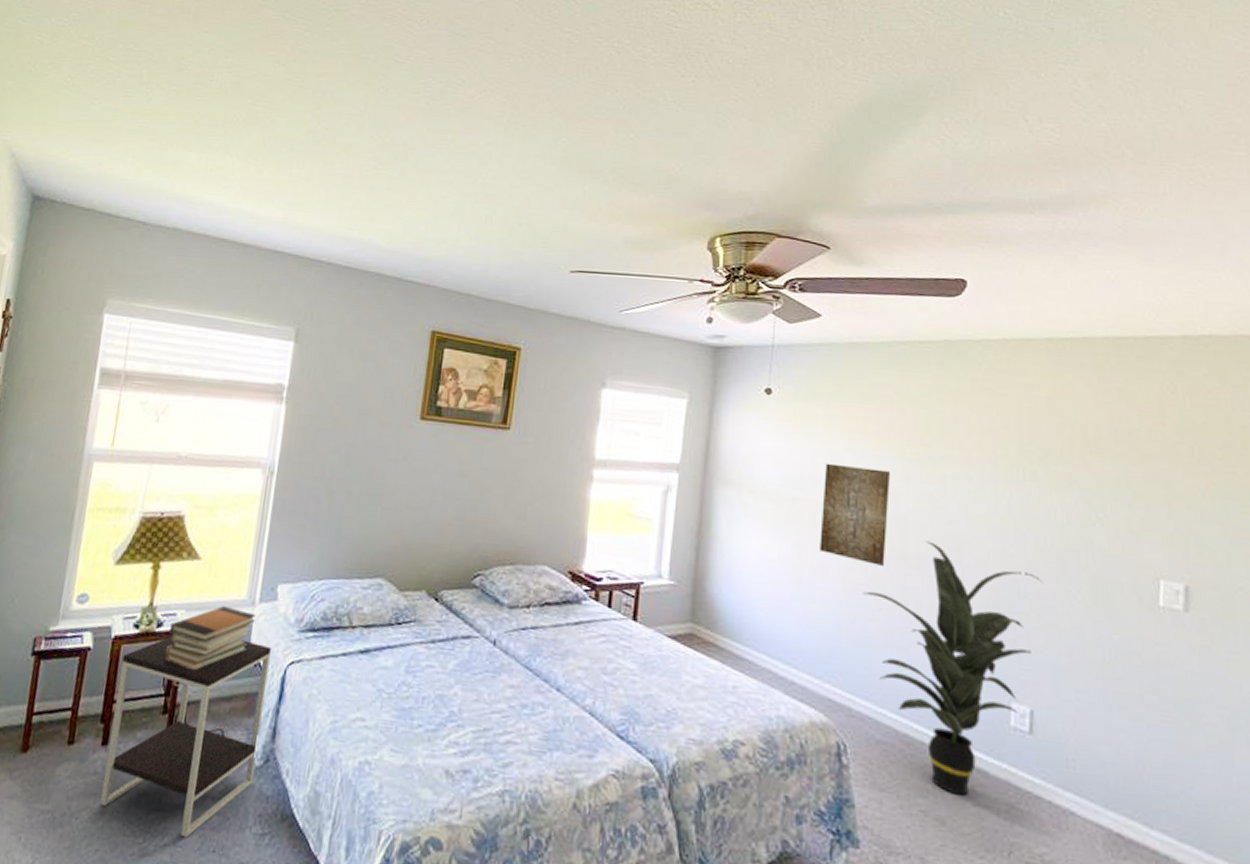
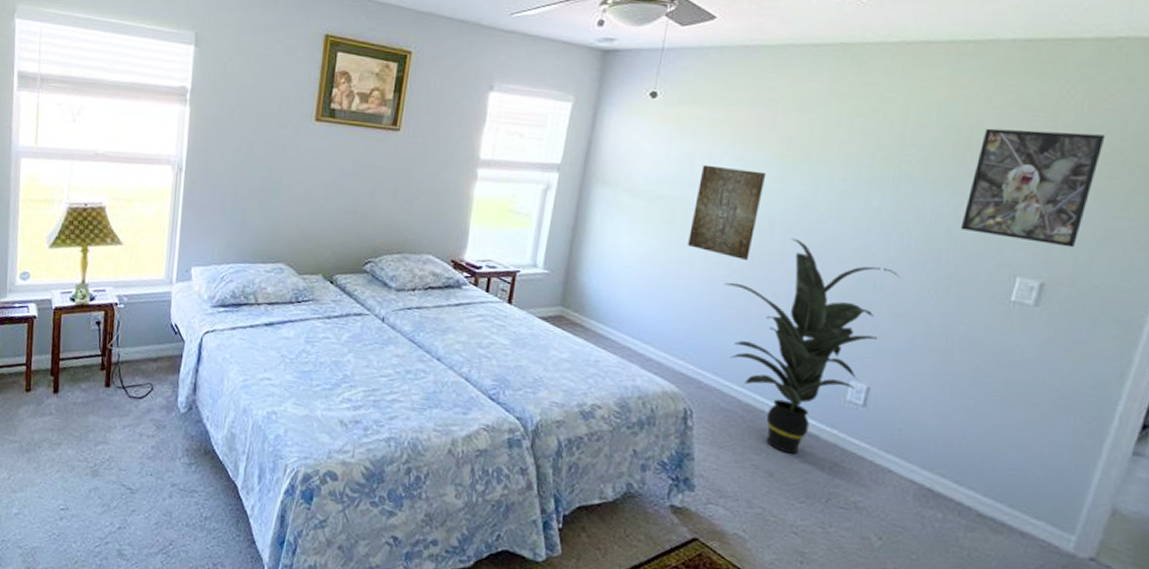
side table: present [100,635,271,838] -> none [57,307,189,465]
book stack: present [165,606,256,671] -> none [99,284,174,337]
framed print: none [1093,423,1214,547] -> present [960,128,1106,248]

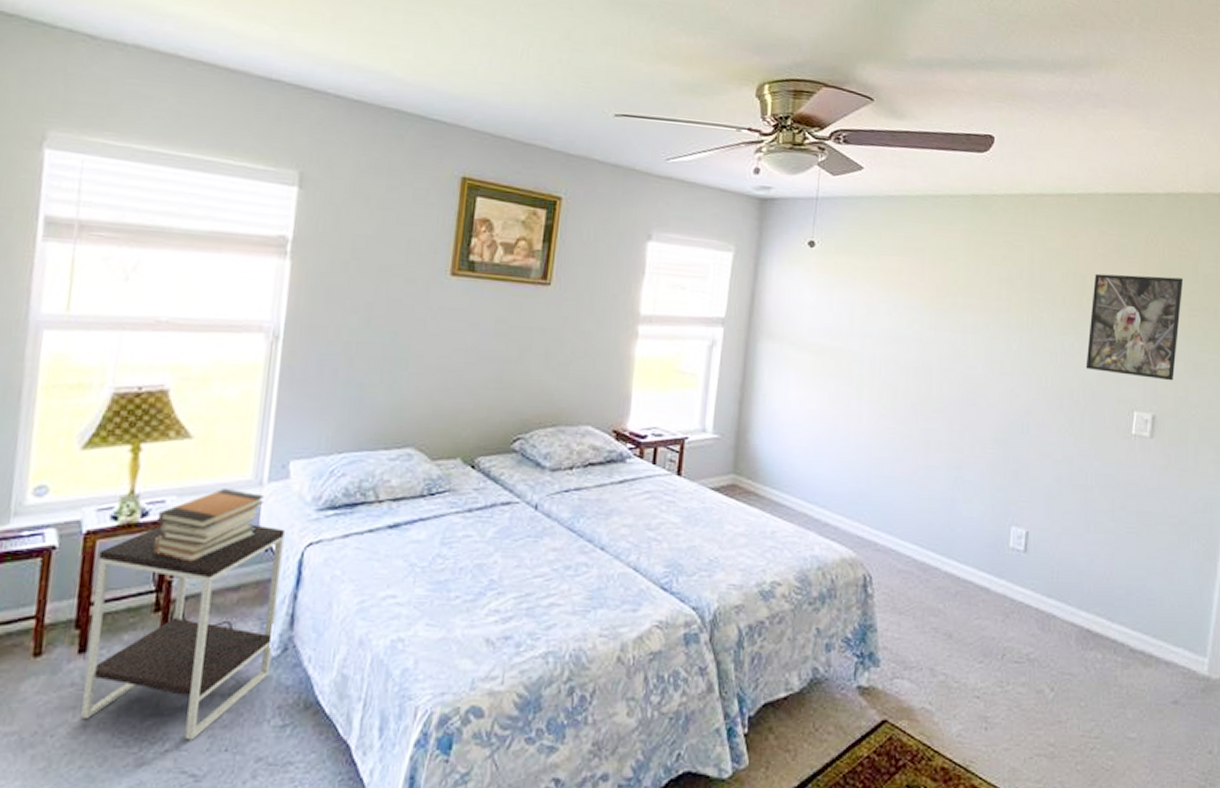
side table: none [57,307,189,465] -> present [81,524,285,741]
book stack: none [99,284,174,337] -> present [154,489,264,562]
wall art: present [688,164,767,260] -> none [854,314,920,410]
indoor plant: present [724,238,899,454] -> none [890,385,1042,611]

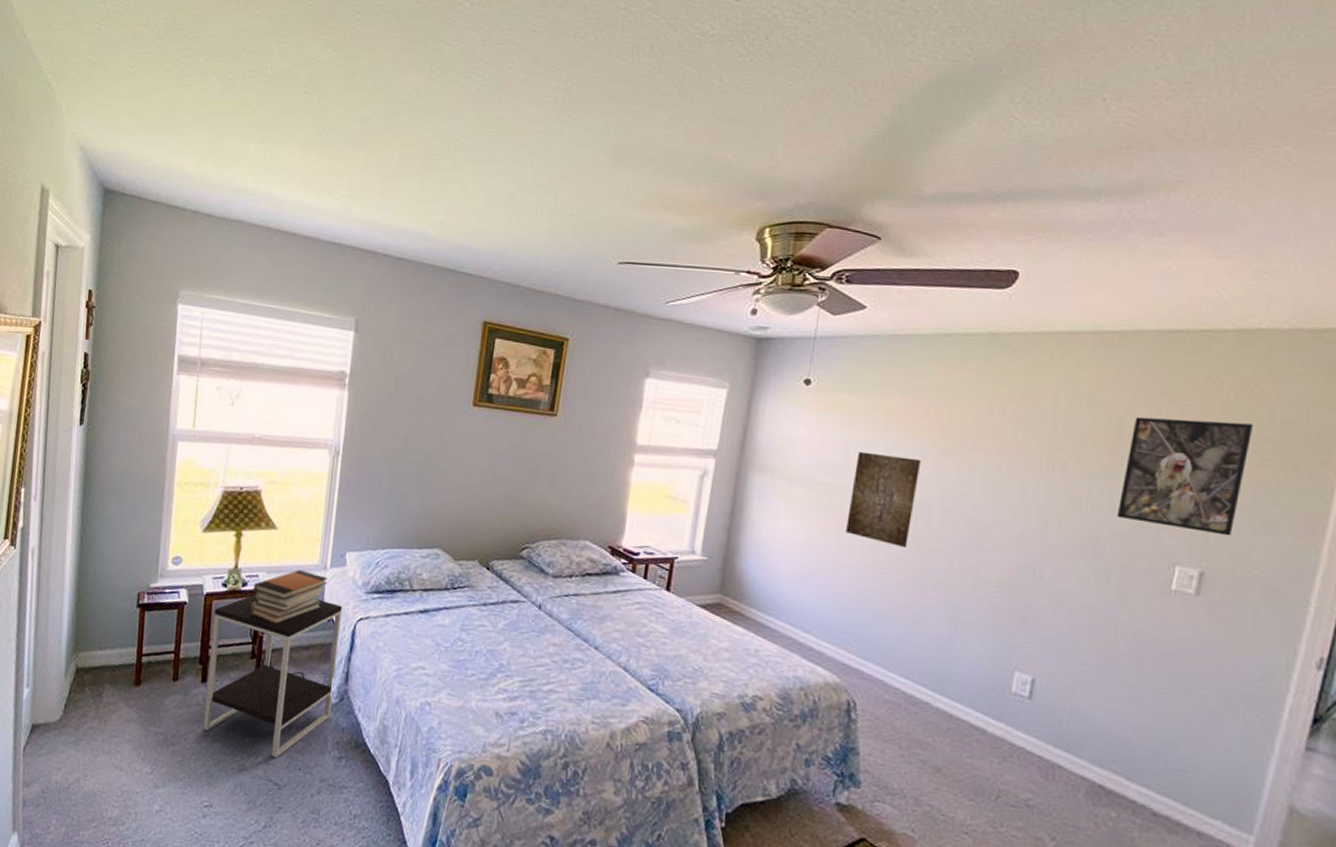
wall art: none [854,314,920,410] -> present [846,451,922,547]

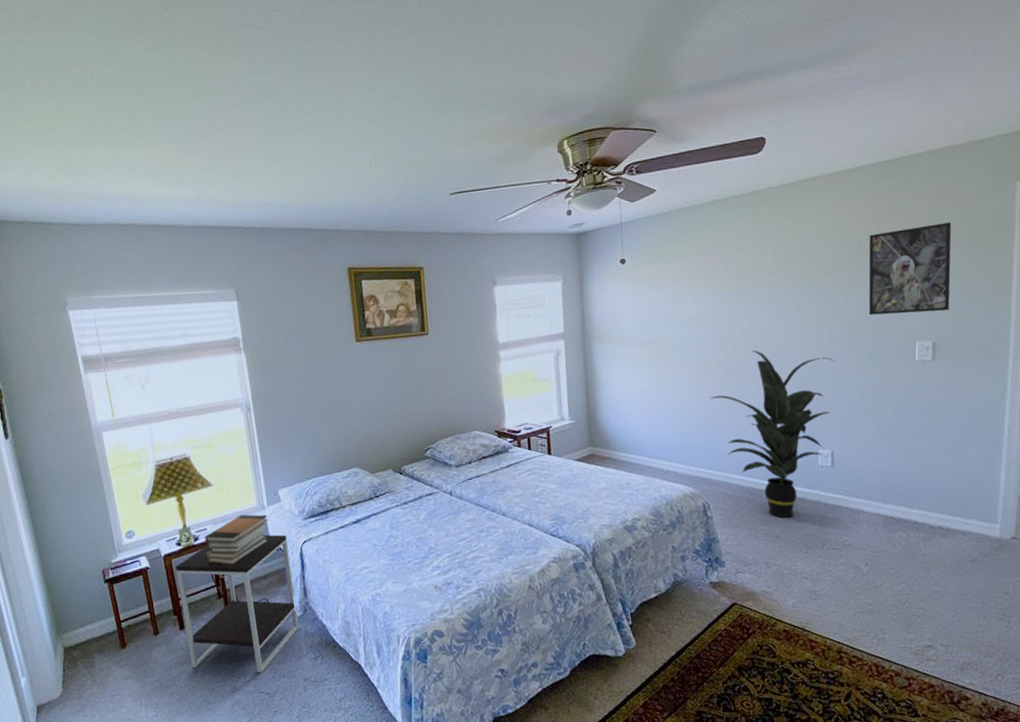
wall art: present [846,451,922,547] -> none [673,304,724,376]
indoor plant: none [883,525,1059,749] -> present [709,350,835,518]

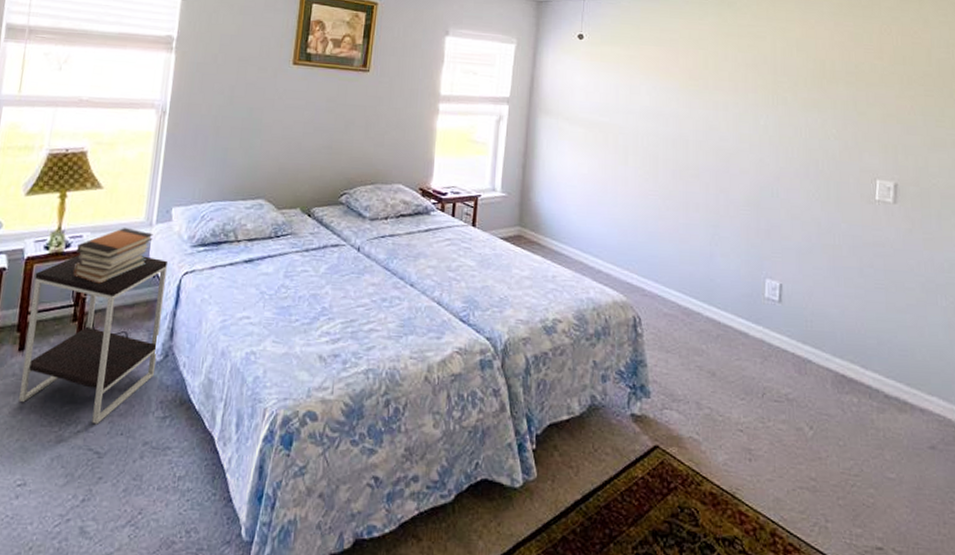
indoor plant: present [709,350,835,518] -> none [653,155,790,353]
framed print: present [868,222,952,315] -> none [828,59,918,153]

